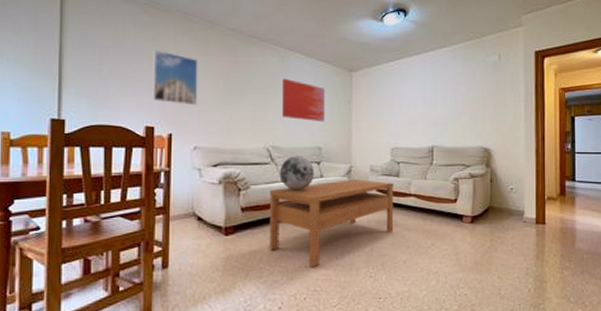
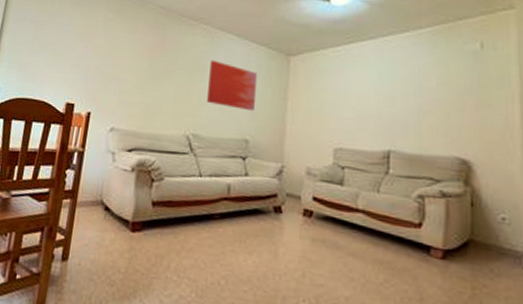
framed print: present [153,49,198,106] -> none [77,26,126,85]
coffee table: present [269,180,394,268] -> none [179,182,336,288]
decorative sphere: present [280,155,315,190] -> none [198,146,239,189]

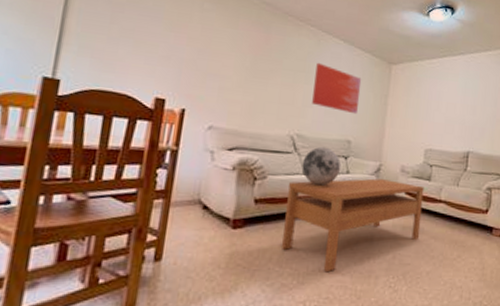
coffee table: none [179,182,336,288] -> present [282,178,424,273]
decorative sphere: none [198,146,239,189] -> present [302,146,342,186]

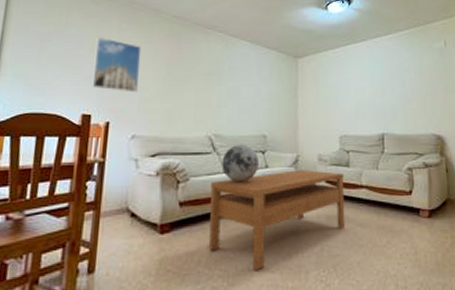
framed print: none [168,14,226,81] -> present [92,37,142,93]
wall art: present [312,62,362,115] -> none [226,64,271,109]

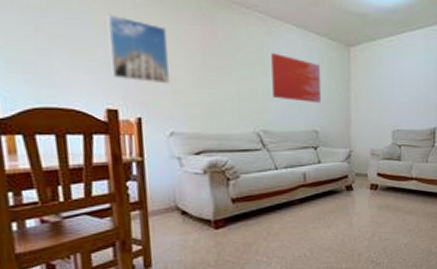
coffee table: present [209,170,346,271] -> none [262,164,395,257]
decorative sphere: present [222,144,260,182] -> none [273,140,312,178]
wall art: none [226,64,271,109] -> present [271,52,322,104]

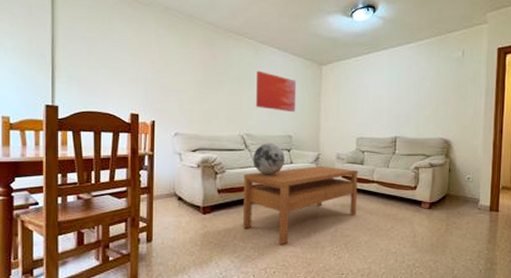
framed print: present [106,14,171,84] -> none [137,42,179,95]
coffee table: none [262,164,395,257] -> present [243,166,358,245]
decorative sphere: none [273,140,312,178] -> present [253,142,286,175]

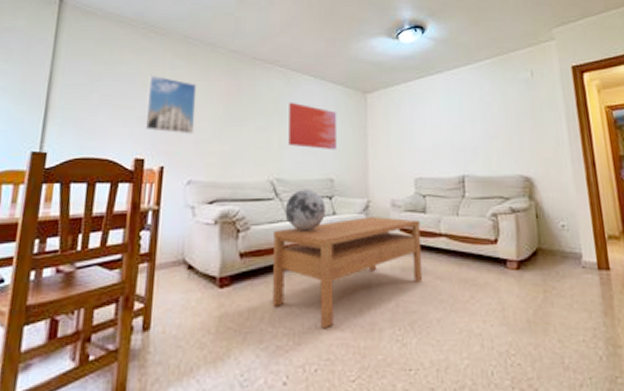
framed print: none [137,42,179,95] -> present [145,75,197,135]

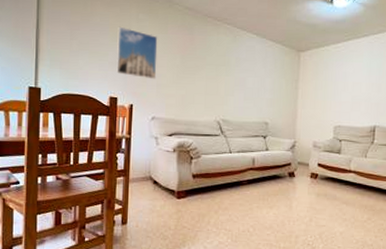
coffee table: present [272,217,423,329] -> none [217,154,335,233]
decorative sphere: present [285,189,327,231] -> none [228,129,261,162]
wall art: present [289,102,338,151] -> none [233,56,274,99]

